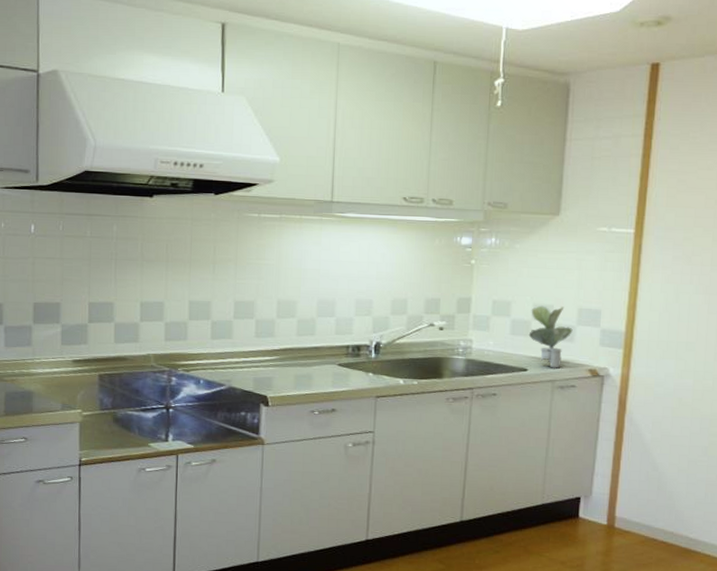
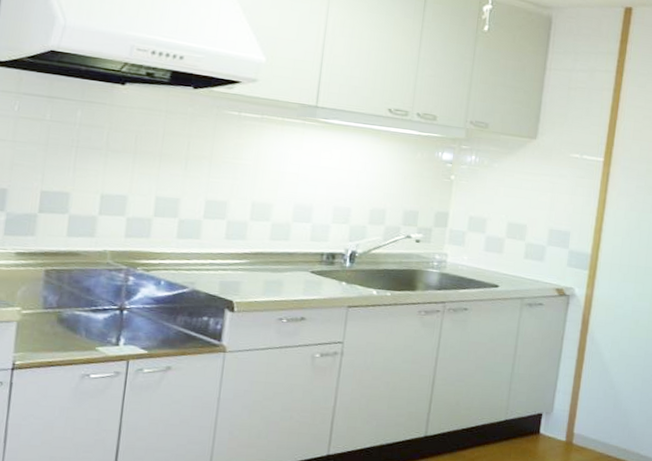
potted plant: present [528,305,573,369] -> none [501,224,543,286]

